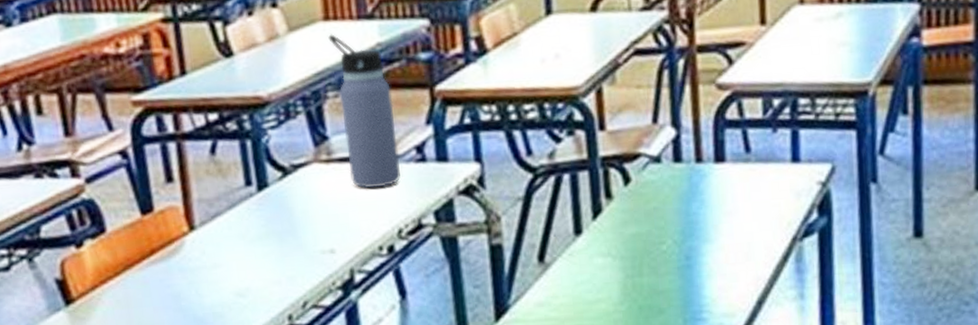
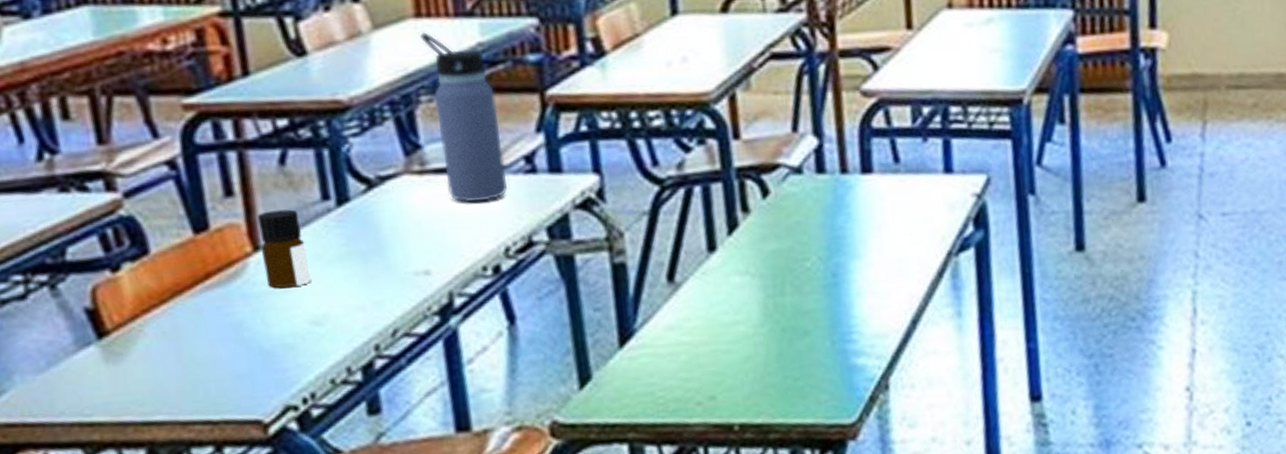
bottle: none [193,194,236,264] -> present [258,209,311,289]

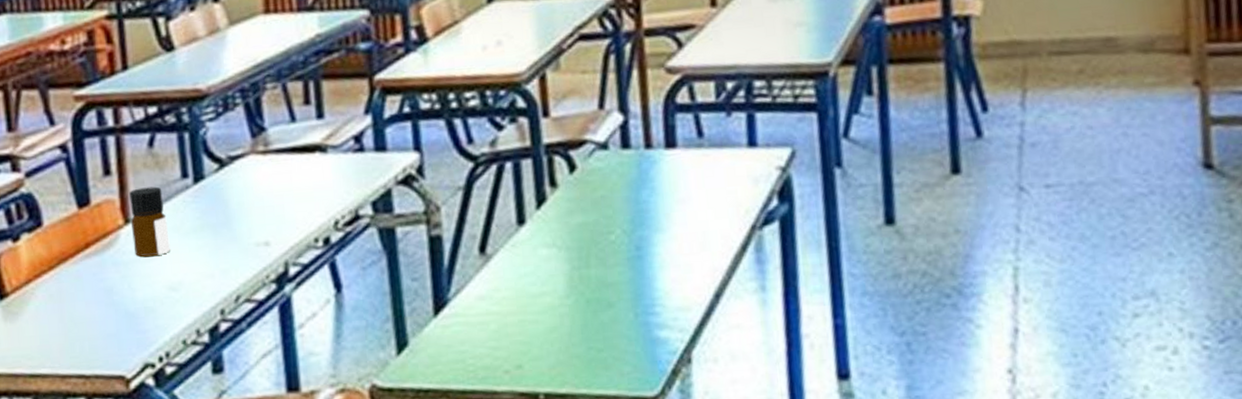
water bottle: present [420,32,508,203] -> none [268,26,339,180]

